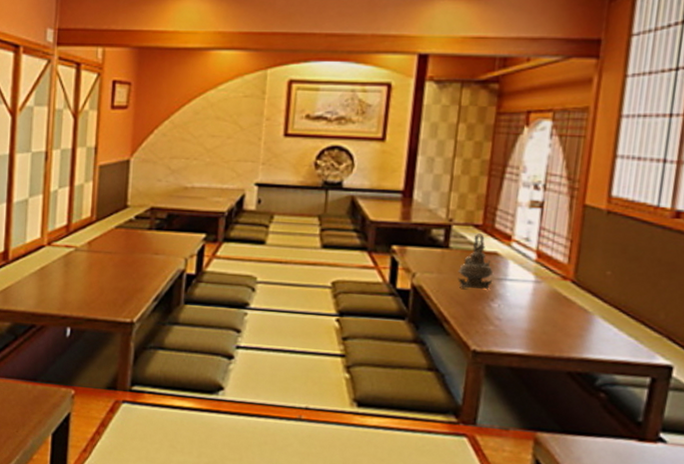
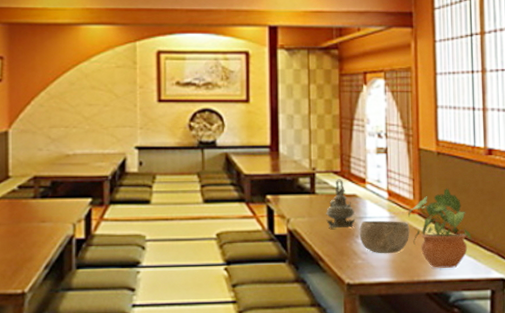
bowl: none [495,283,559,323] -> present [359,220,410,254]
potted plant: none [557,254,637,347] -> present [407,188,472,268]

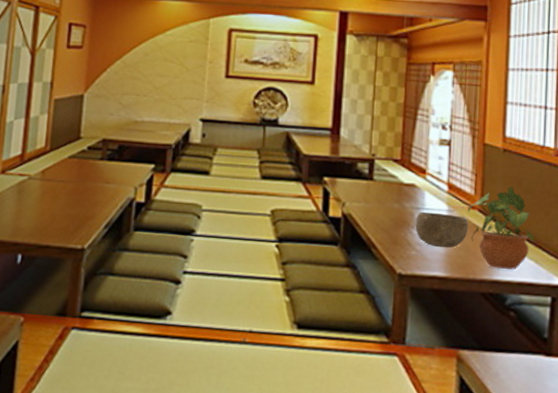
teapot: present [325,179,356,229] -> none [381,167,413,218]

